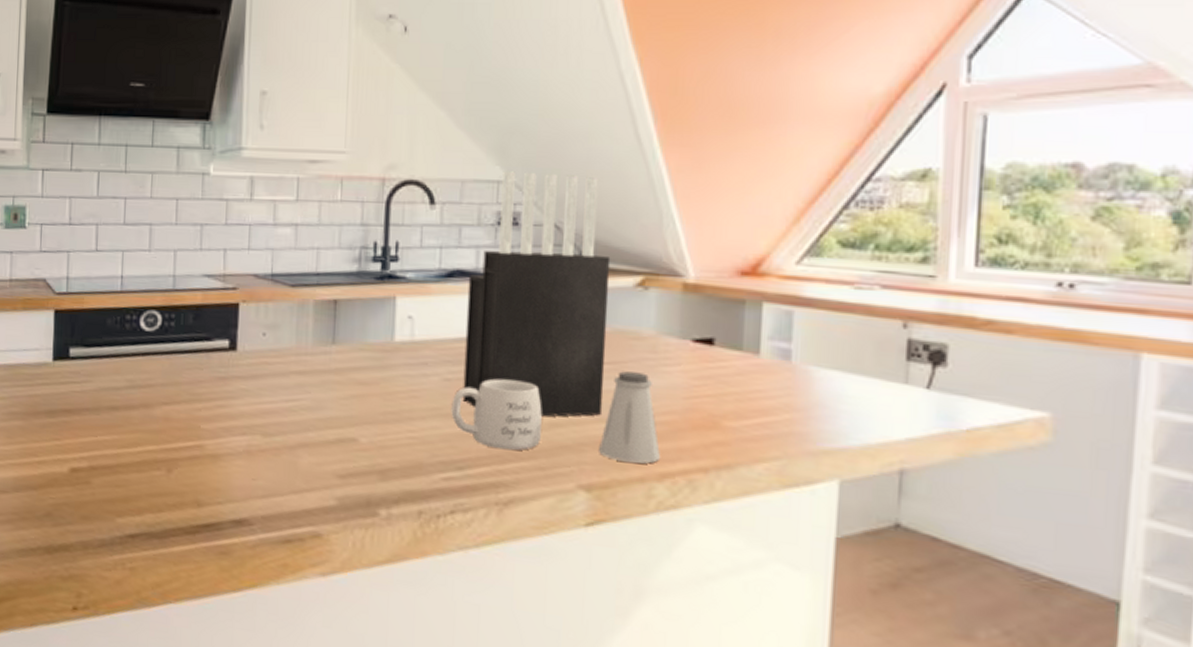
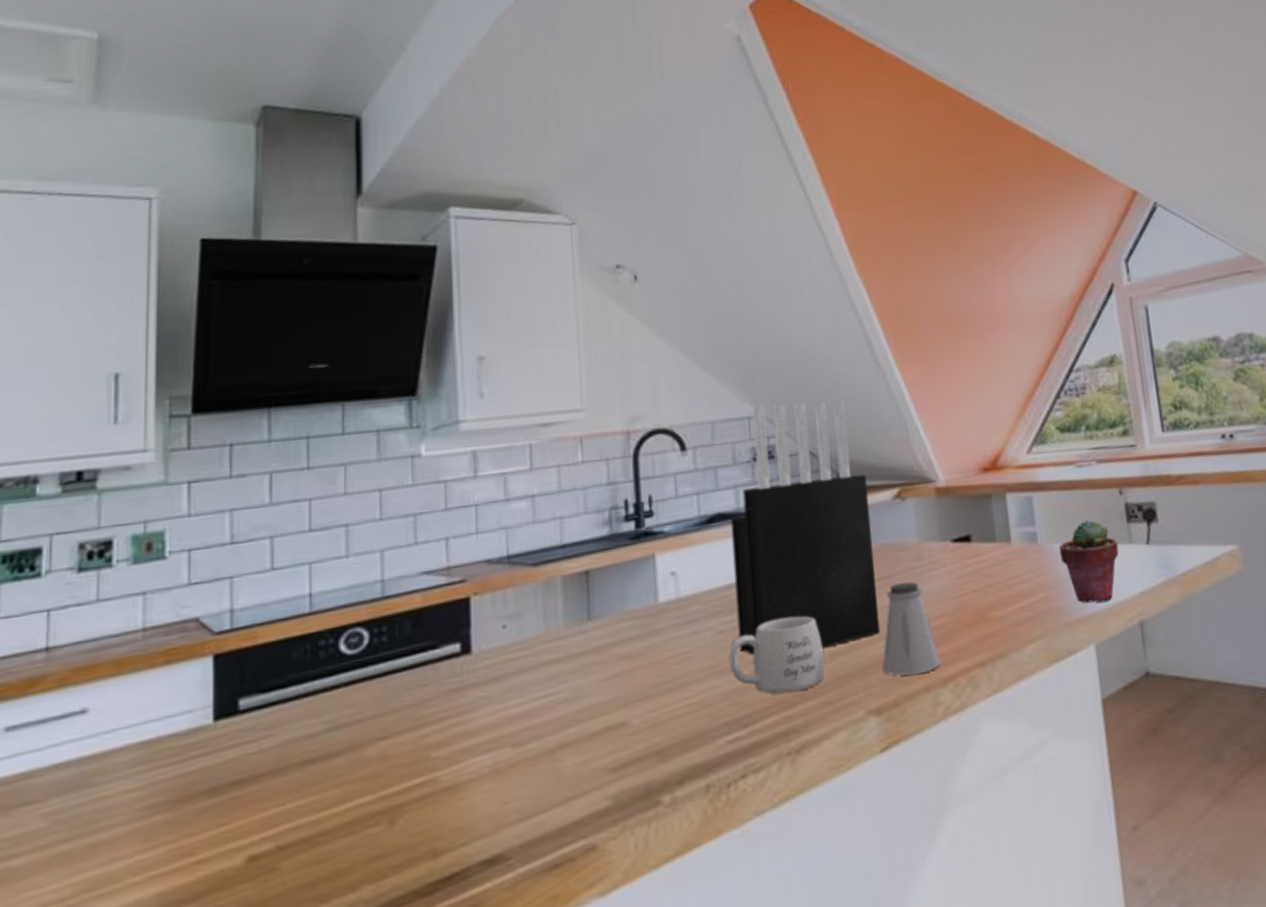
potted succulent: none [814,348,890,440] -> present [1058,520,1119,604]

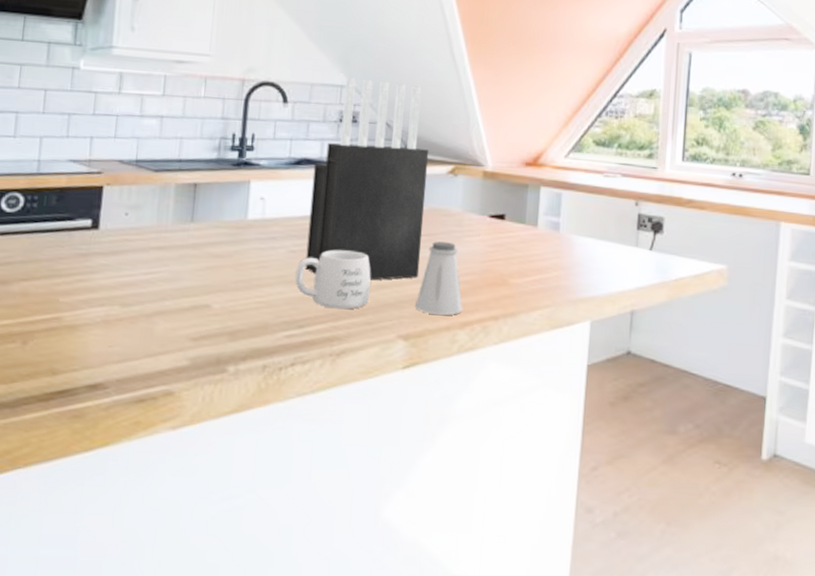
potted succulent: present [1058,520,1119,604] -> none [575,221,626,290]

